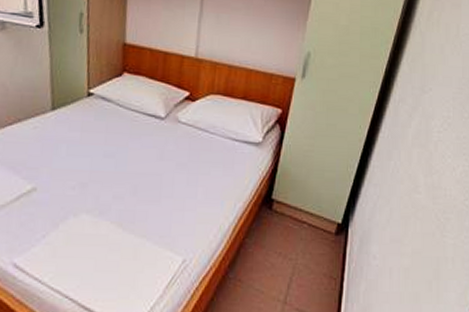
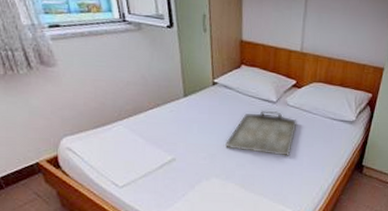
serving tray: none [100,127,190,187] -> present [225,110,297,156]

